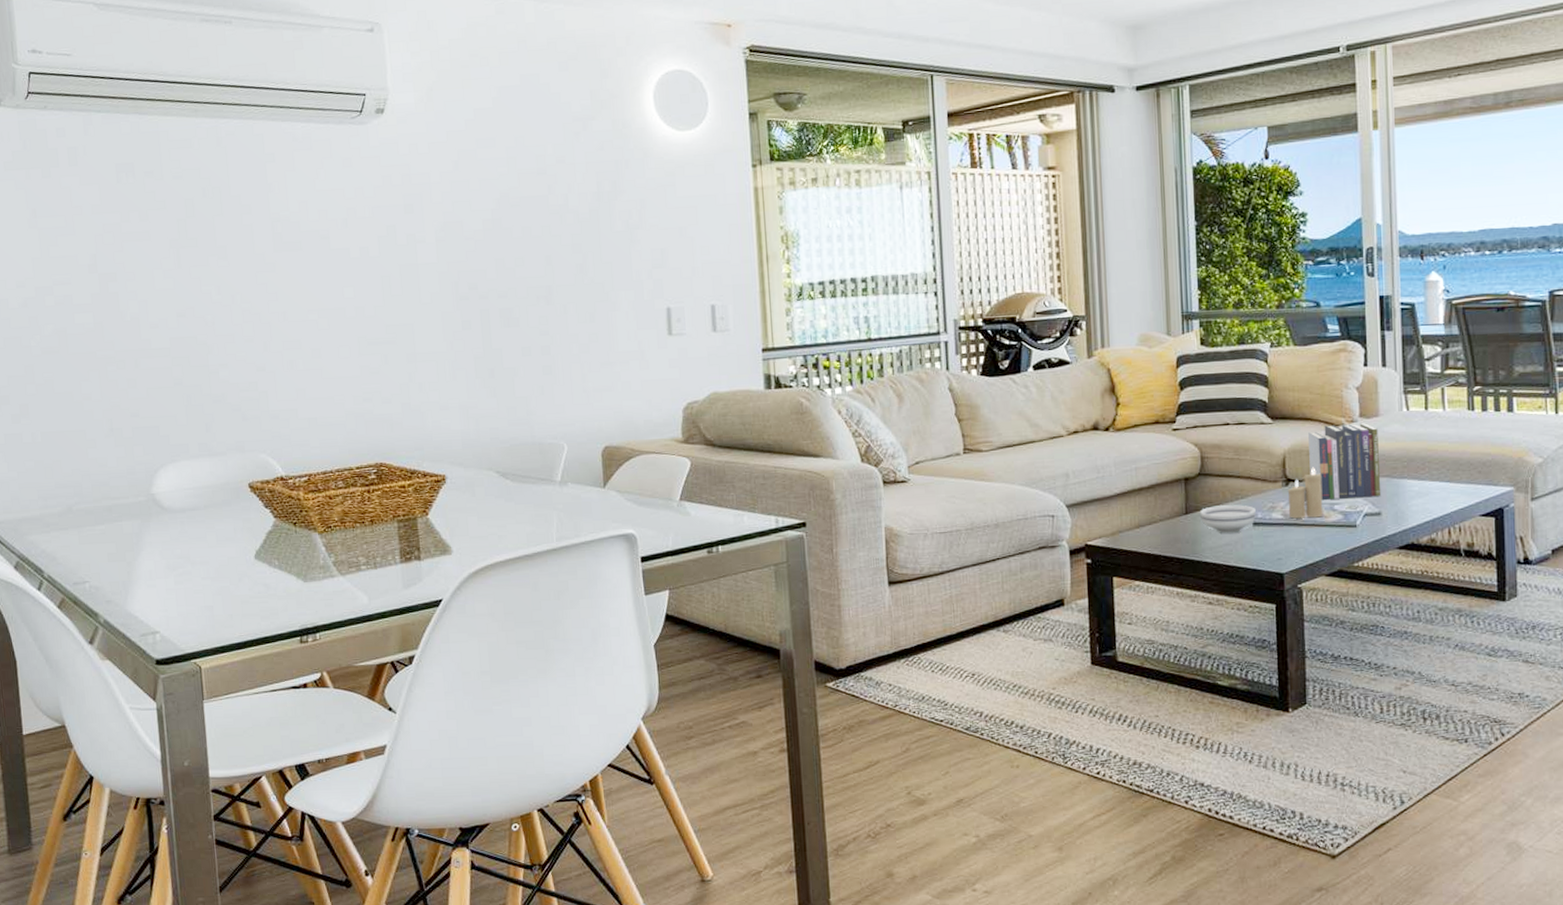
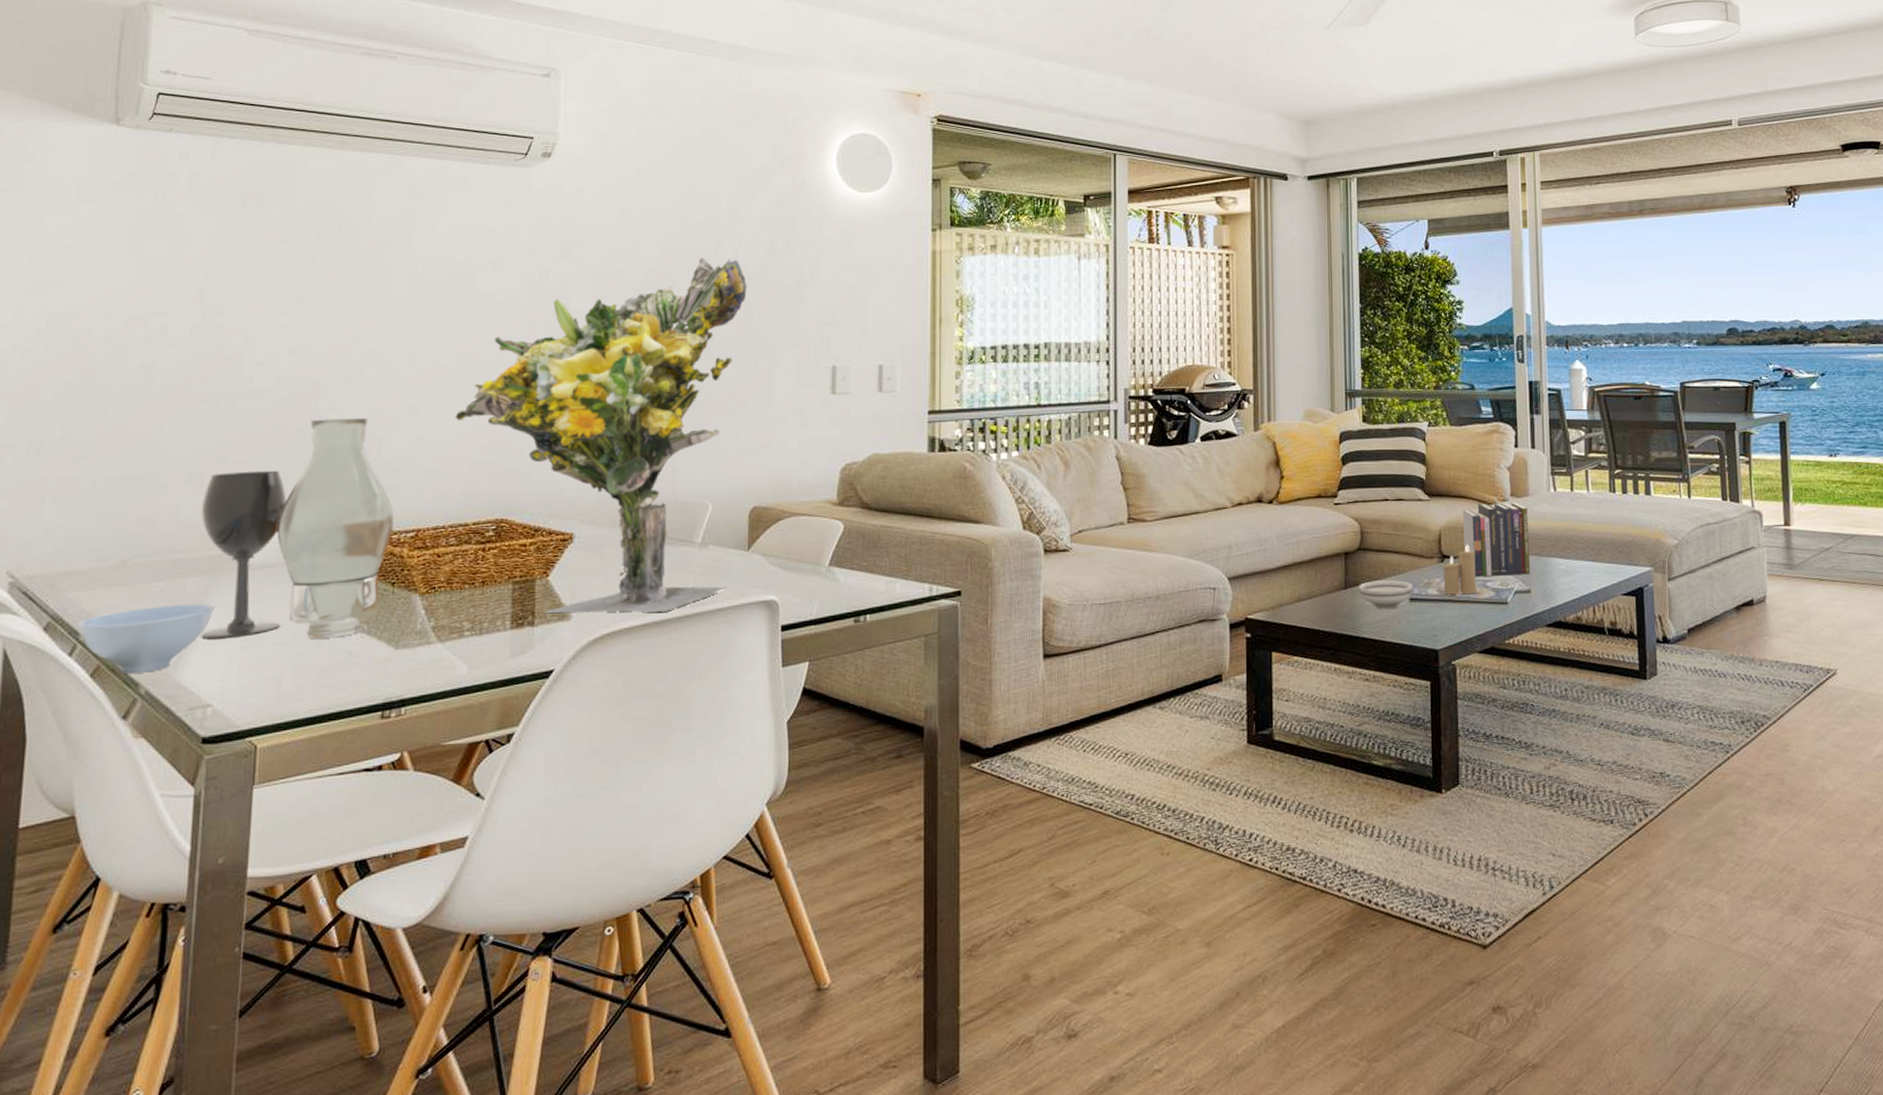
bowl: none [40,544,149,605] -> present [77,604,215,673]
wine glass: none [125,423,206,574] -> present [200,470,287,638]
vase: none [190,373,289,574] -> present [277,418,395,639]
bouquet: none [328,205,588,549] -> present [455,258,747,614]

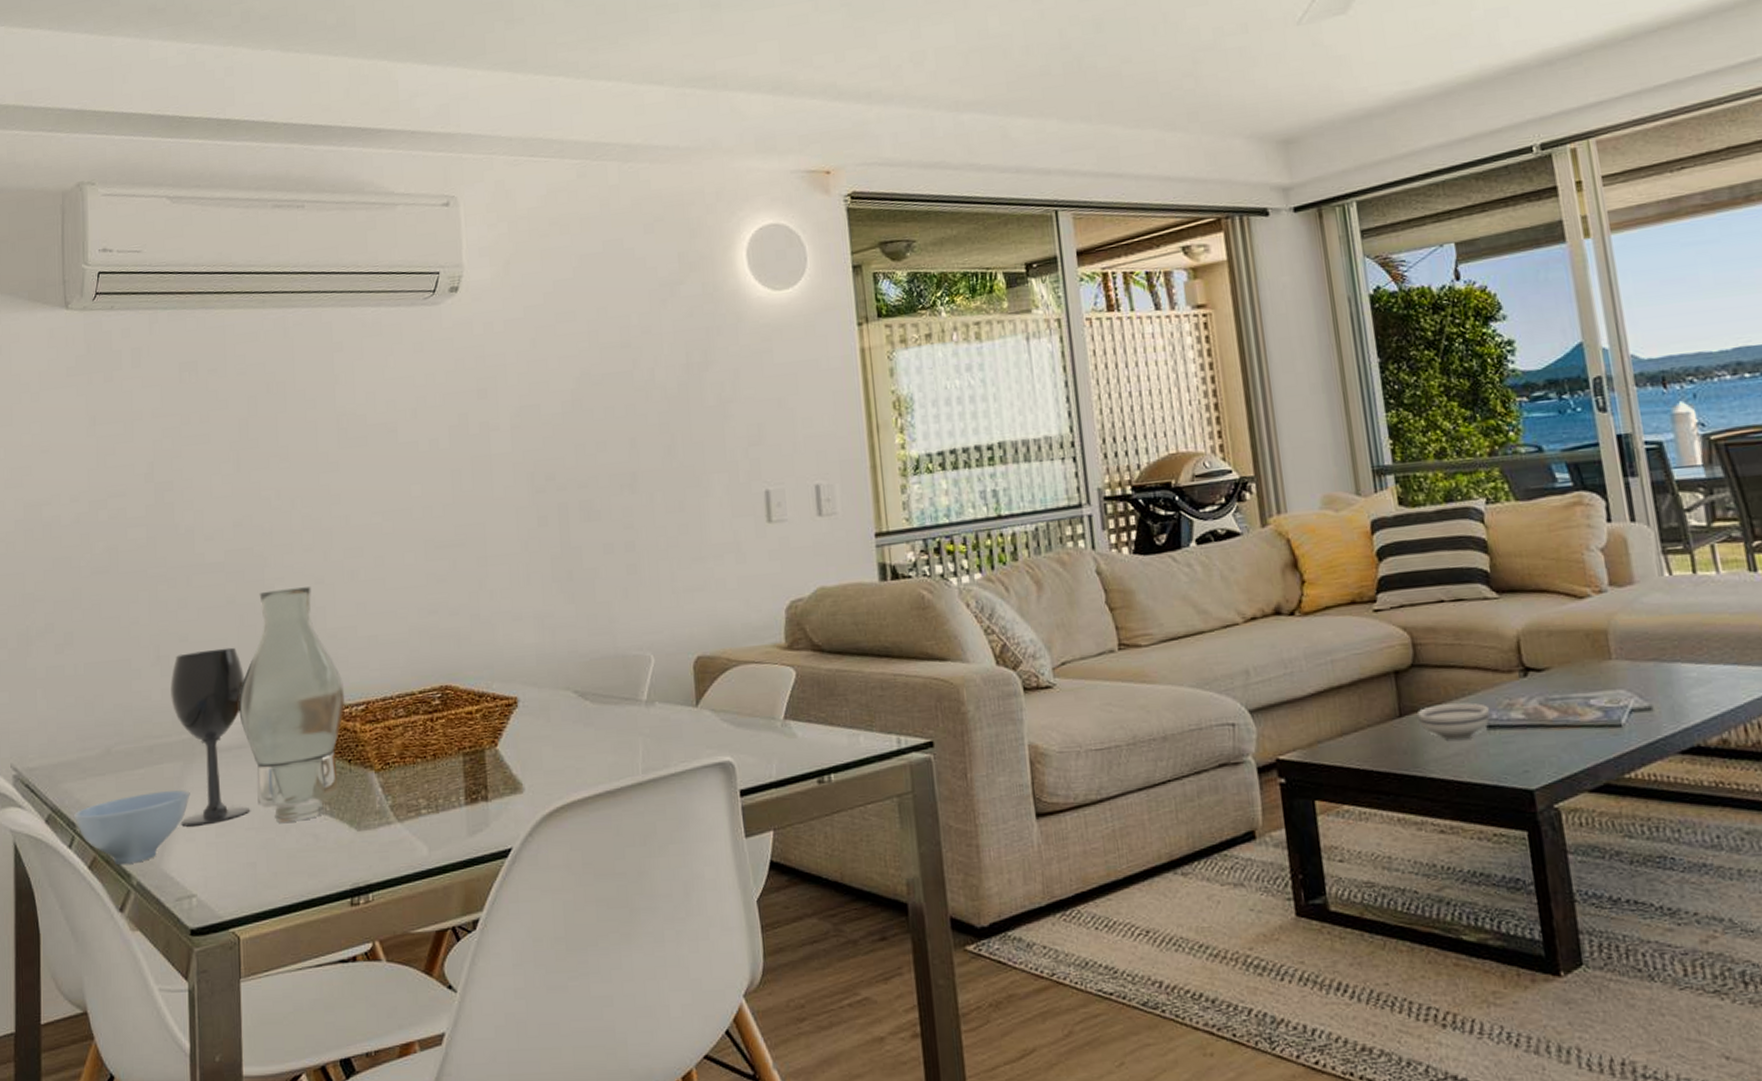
bouquet: present [455,258,747,614] -> none [391,381,678,787]
candle: present [1443,545,1477,595] -> none [1526,653,1577,719]
books: present [1463,502,1531,576] -> none [1546,593,1650,693]

